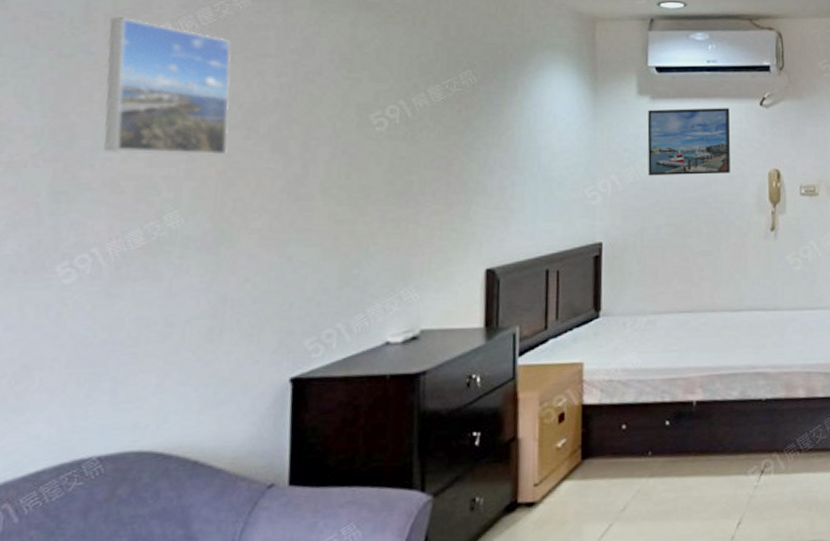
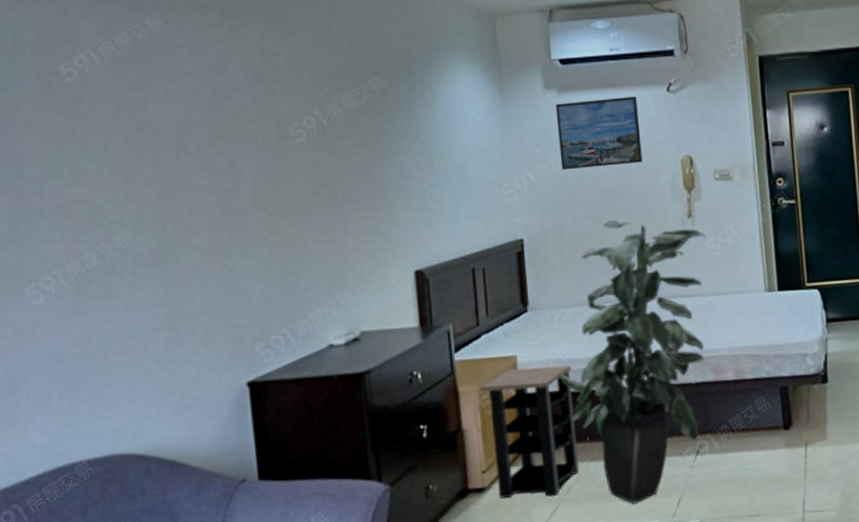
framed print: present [104,17,232,156] -> none [37,48,161,180]
side table: none [542,375,640,514] -> present [480,365,579,499]
indoor plant: none [624,228,787,525] -> present [557,219,706,504]

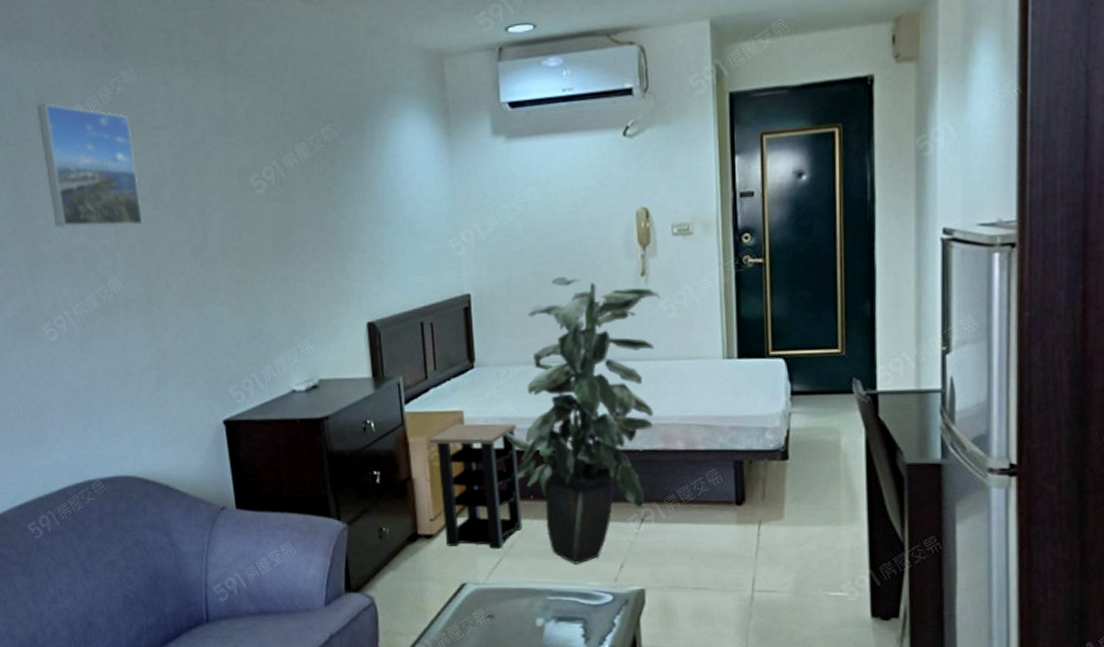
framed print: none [37,48,161,180] -> present [36,103,144,228]
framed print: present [555,96,643,171] -> none [504,142,594,223]

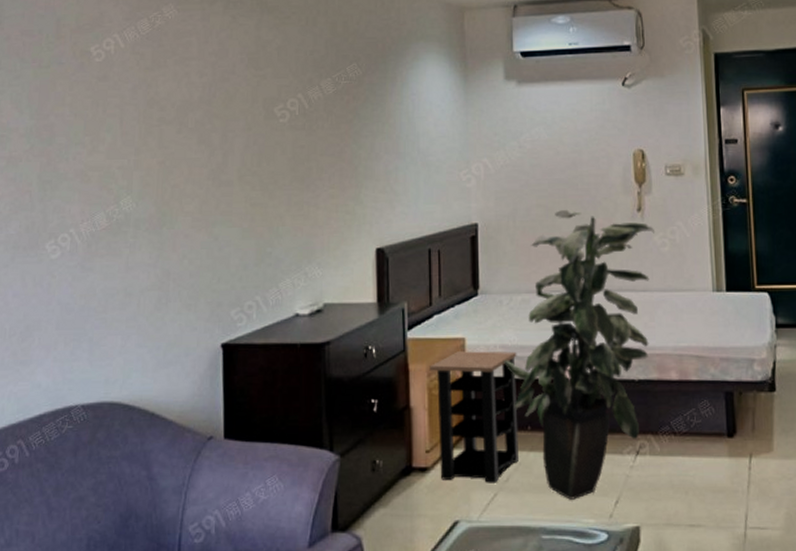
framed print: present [36,103,144,228] -> none [74,32,165,149]

